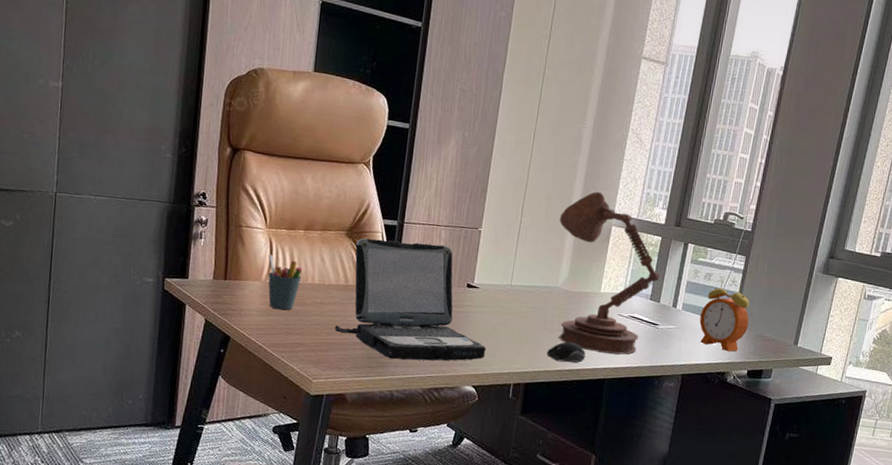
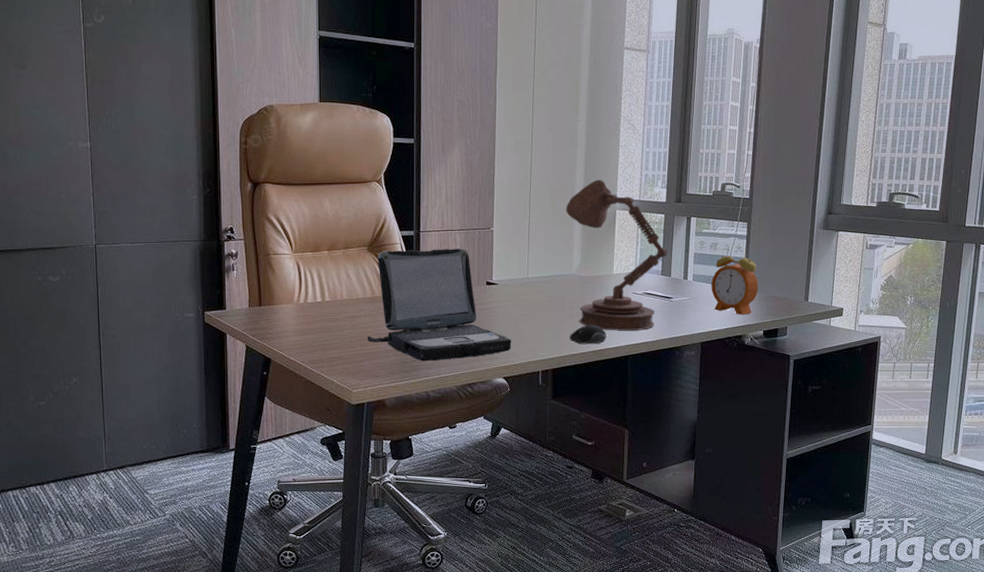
pen holder: present [268,254,303,310] -> none [298,277,331,328]

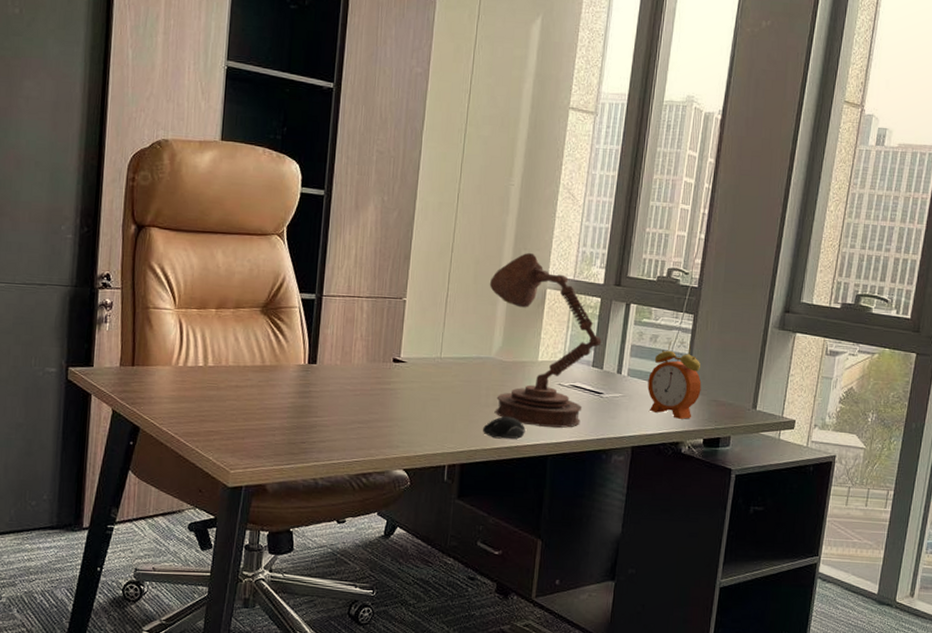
laptop: present [368,249,512,362] -> none [252,314,417,444]

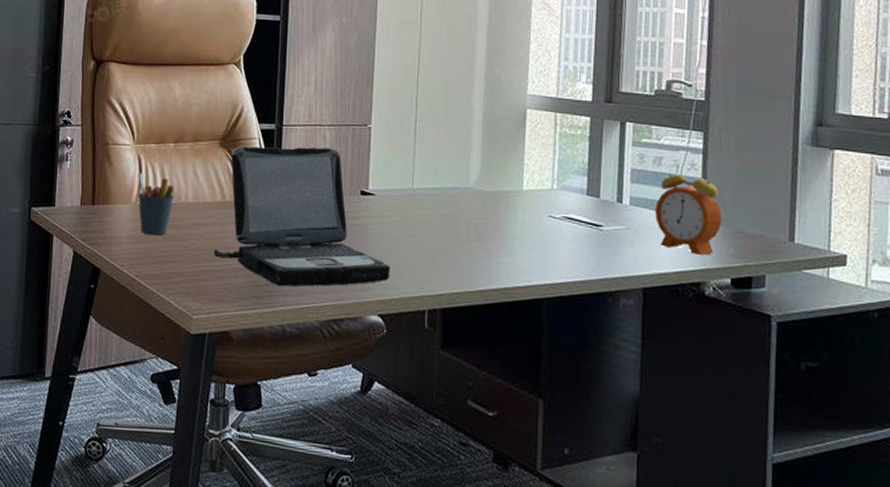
pen holder: none [178,336,216,396] -> present [138,173,175,236]
laptop: none [252,314,417,444] -> present [214,146,391,287]
computer mouse: present [482,416,526,439] -> none [464,254,514,280]
desk lamp: present [489,252,602,428] -> none [461,70,595,267]

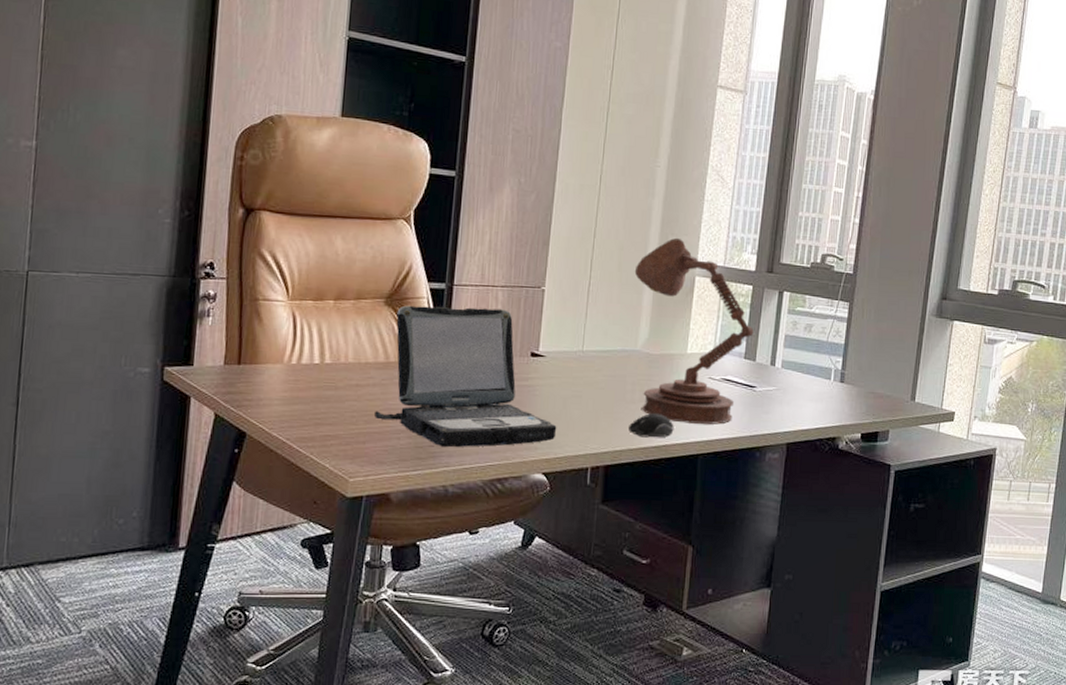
pen holder: present [138,173,175,236] -> none [291,331,334,397]
desk lamp: none [461,70,595,267] -> present [634,237,754,425]
computer mouse: none [464,254,514,280] -> present [627,413,674,438]
alarm clock: present [655,162,722,255] -> none [802,330,858,413]

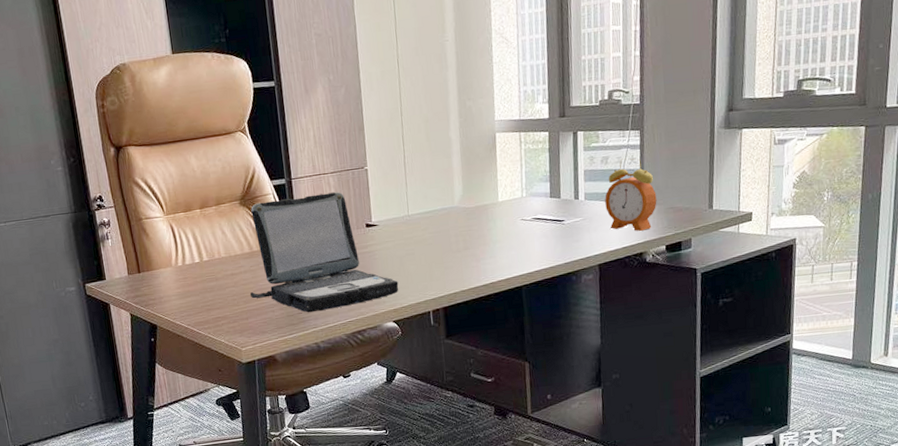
computer mouse: present [627,413,674,438] -> none [457,257,498,280]
desk lamp: present [634,237,754,425] -> none [441,101,556,262]
alarm clock: none [802,330,858,413] -> present [605,158,657,231]

